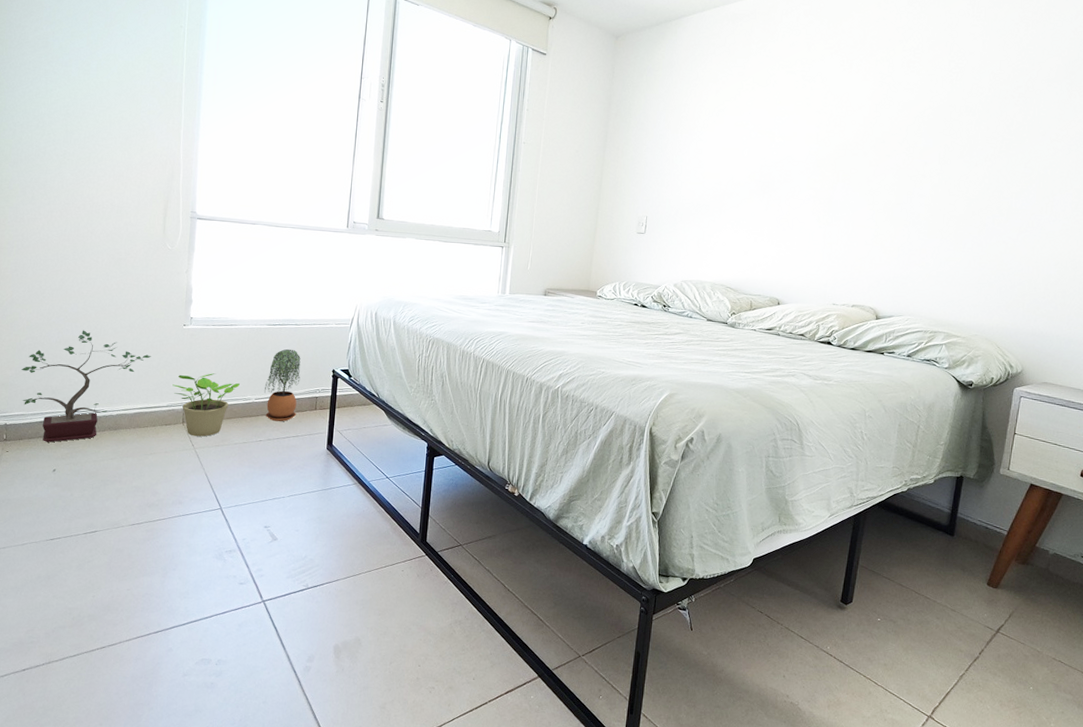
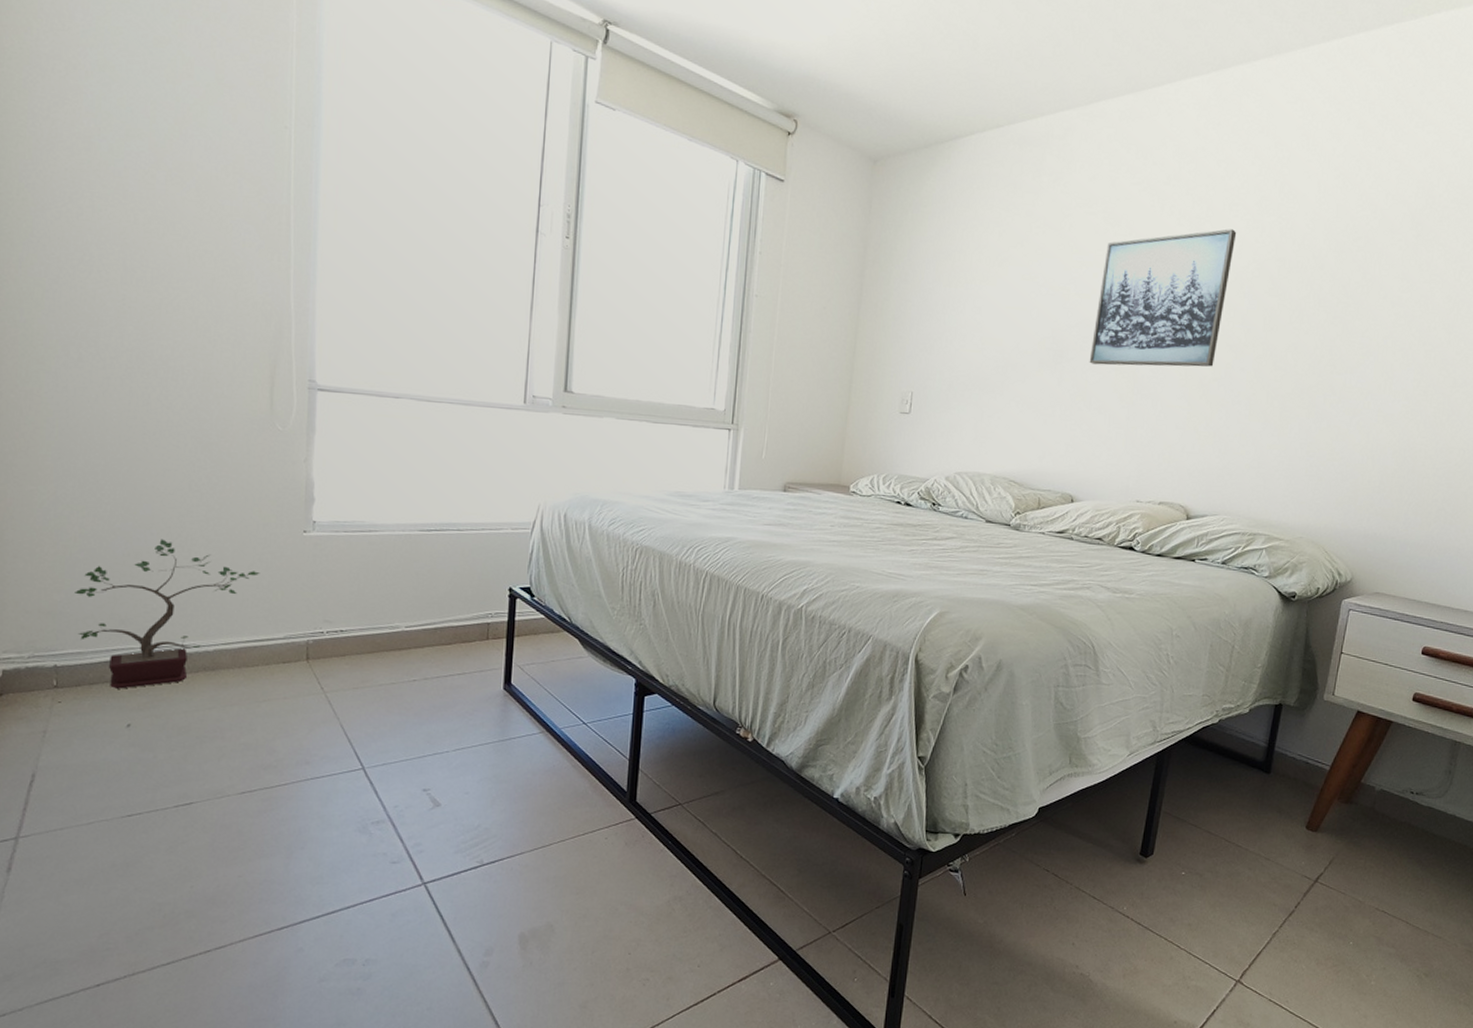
potted plant: present [172,373,240,437] -> none [291,594,384,677]
potted plant: present [264,349,301,422] -> none [418,562,466,656]
wall art: none [791,82,914,194] -> present [1089,229,1237,367]

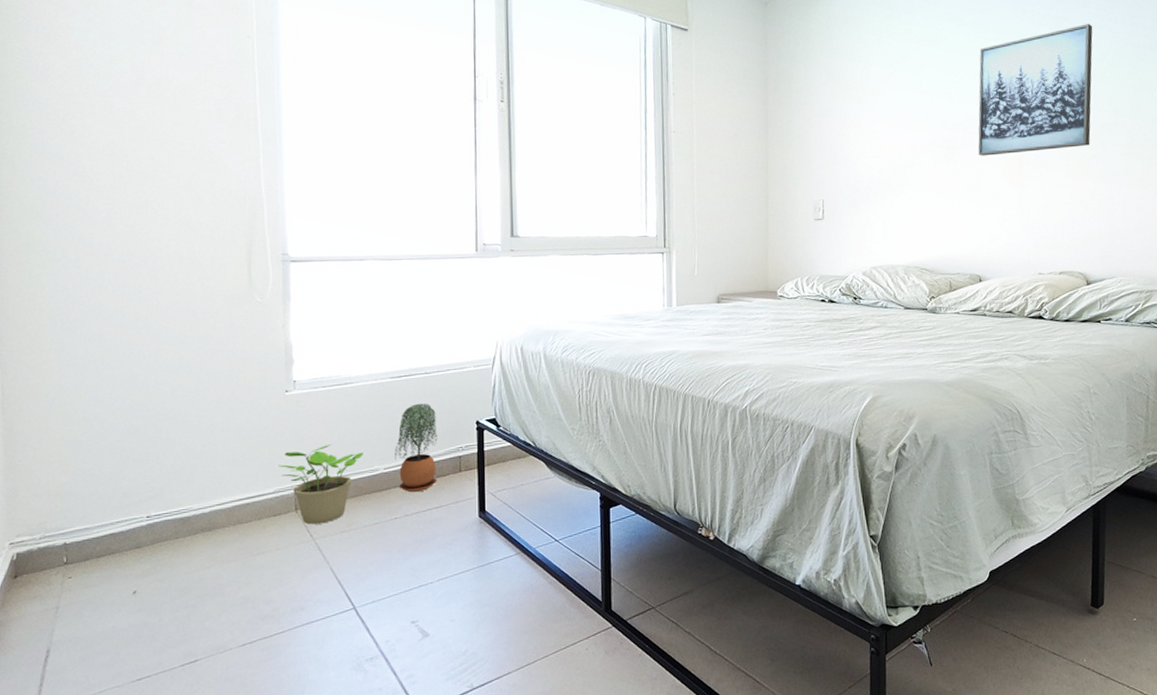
potted plant: present [75,539,260,689] -> none [80,413,248,559]
potted plant: none [291,594,384,677] -> present [278,444,363,525]
potted plant: none [418,562,466,656] -> present [395,404,438,493]

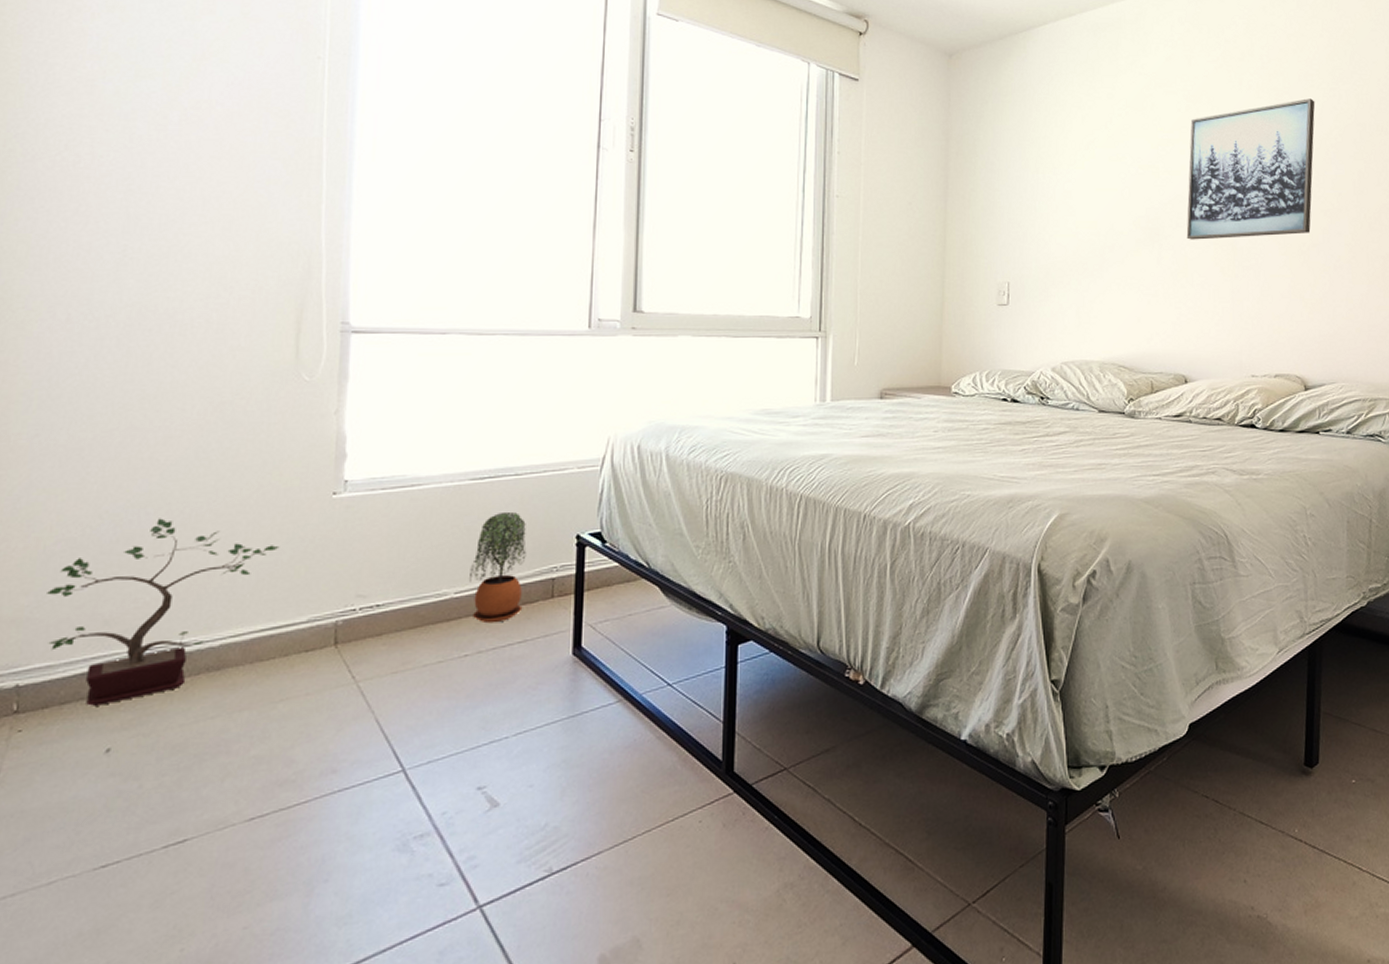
potted plant: none [80,413,248,559] -> present [47,518,280,706]
potted plant: present [278,444,363,525] -> none [316,561,429,663]

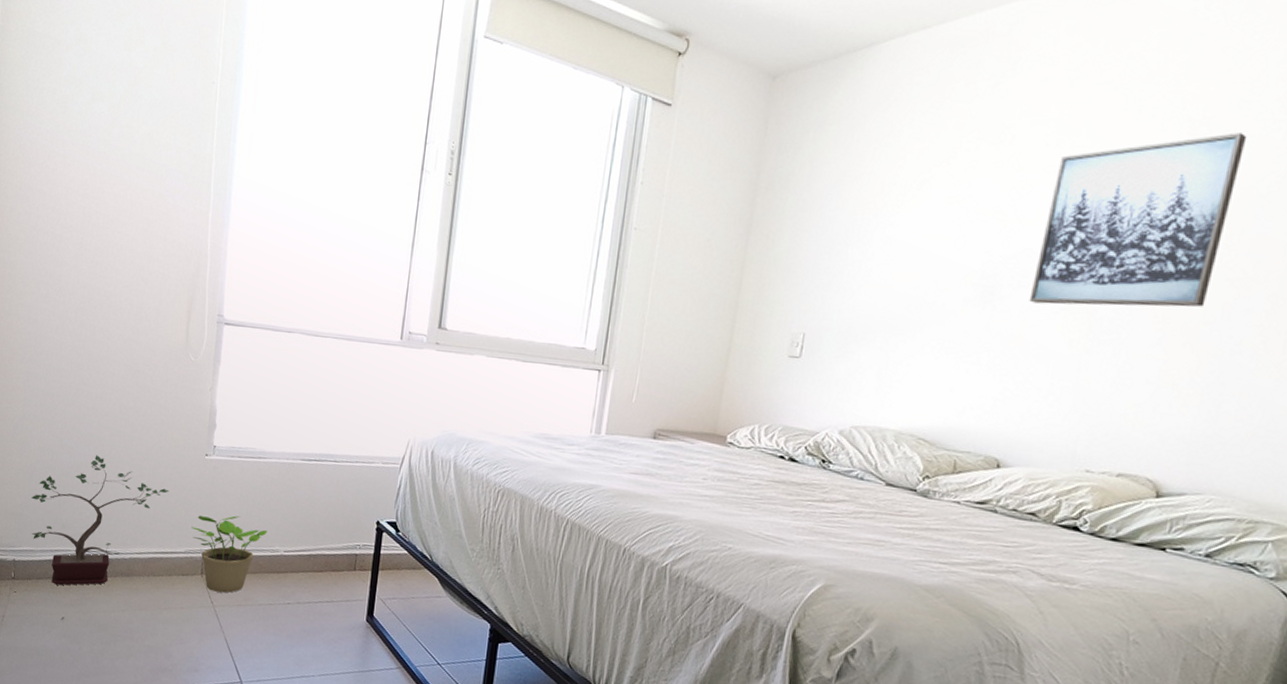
potted plant: none [316,561,429,663] -> present [191,515,267,593]
potted plant: present [470,512,527,624] -> none [295,491,339,582]

